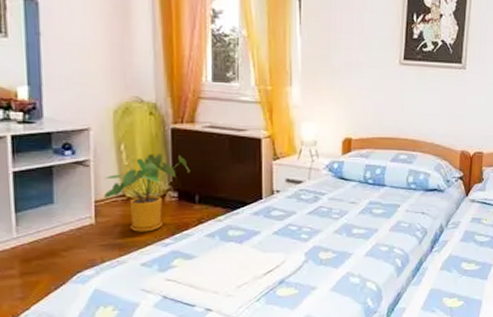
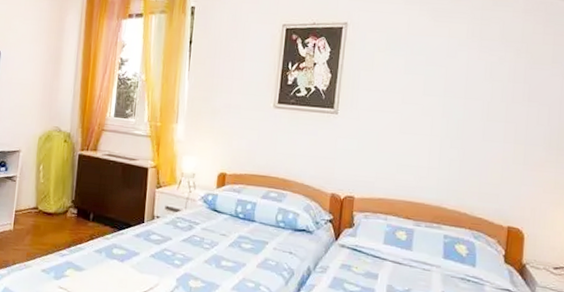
house plant: present [103,154,190,232] -> none [22,174,89,242]

